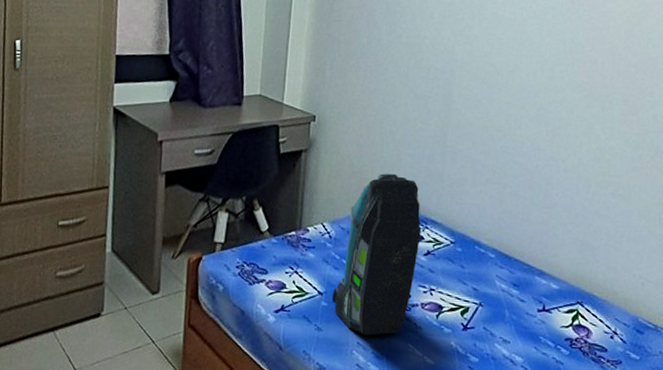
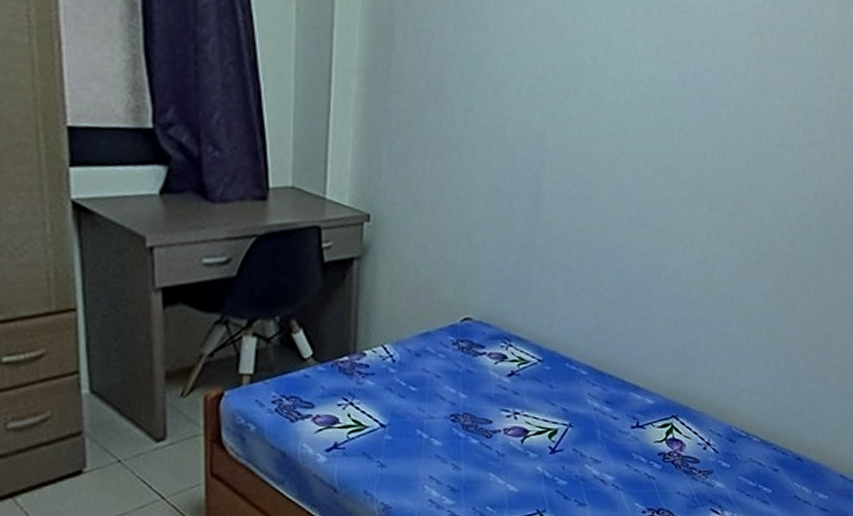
backpack: present [331,173,421,336] -> none [397,284,504,468]

